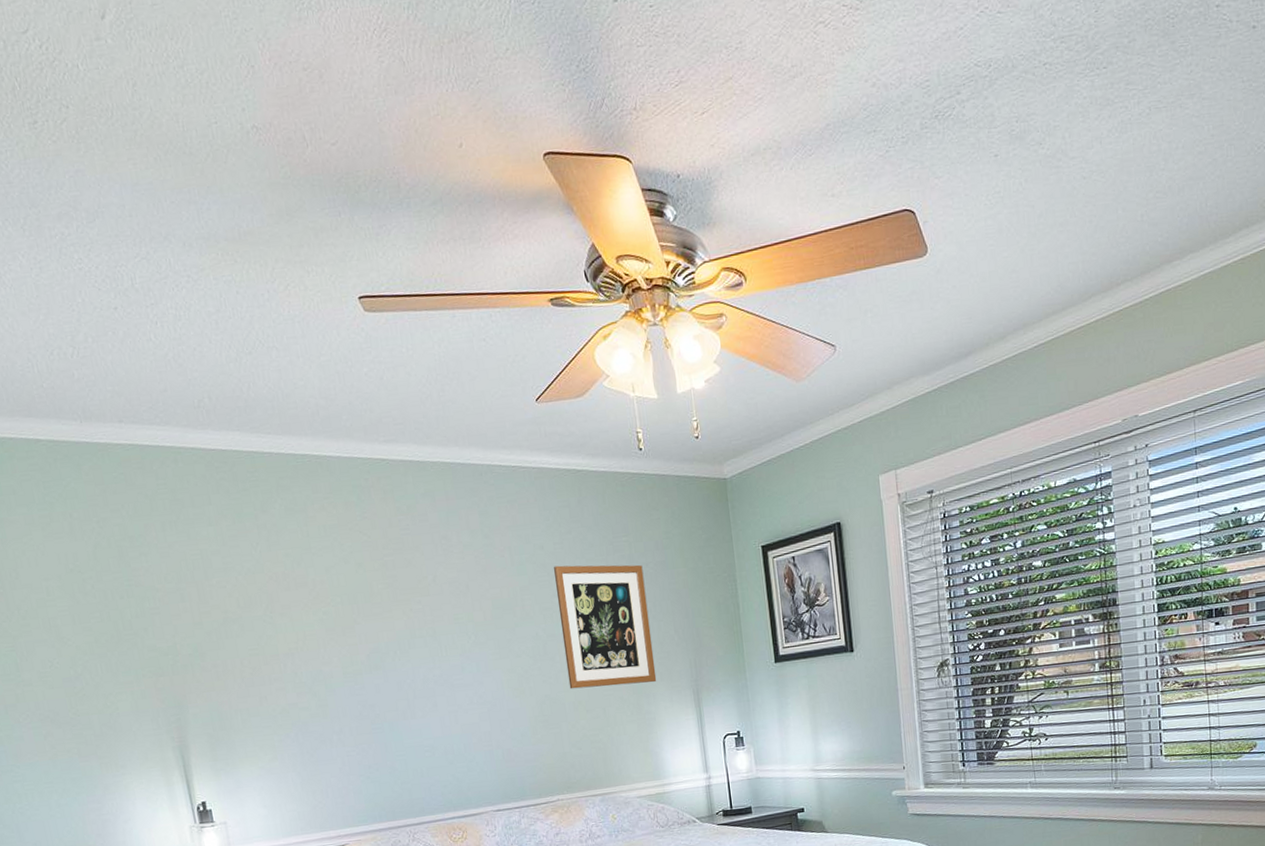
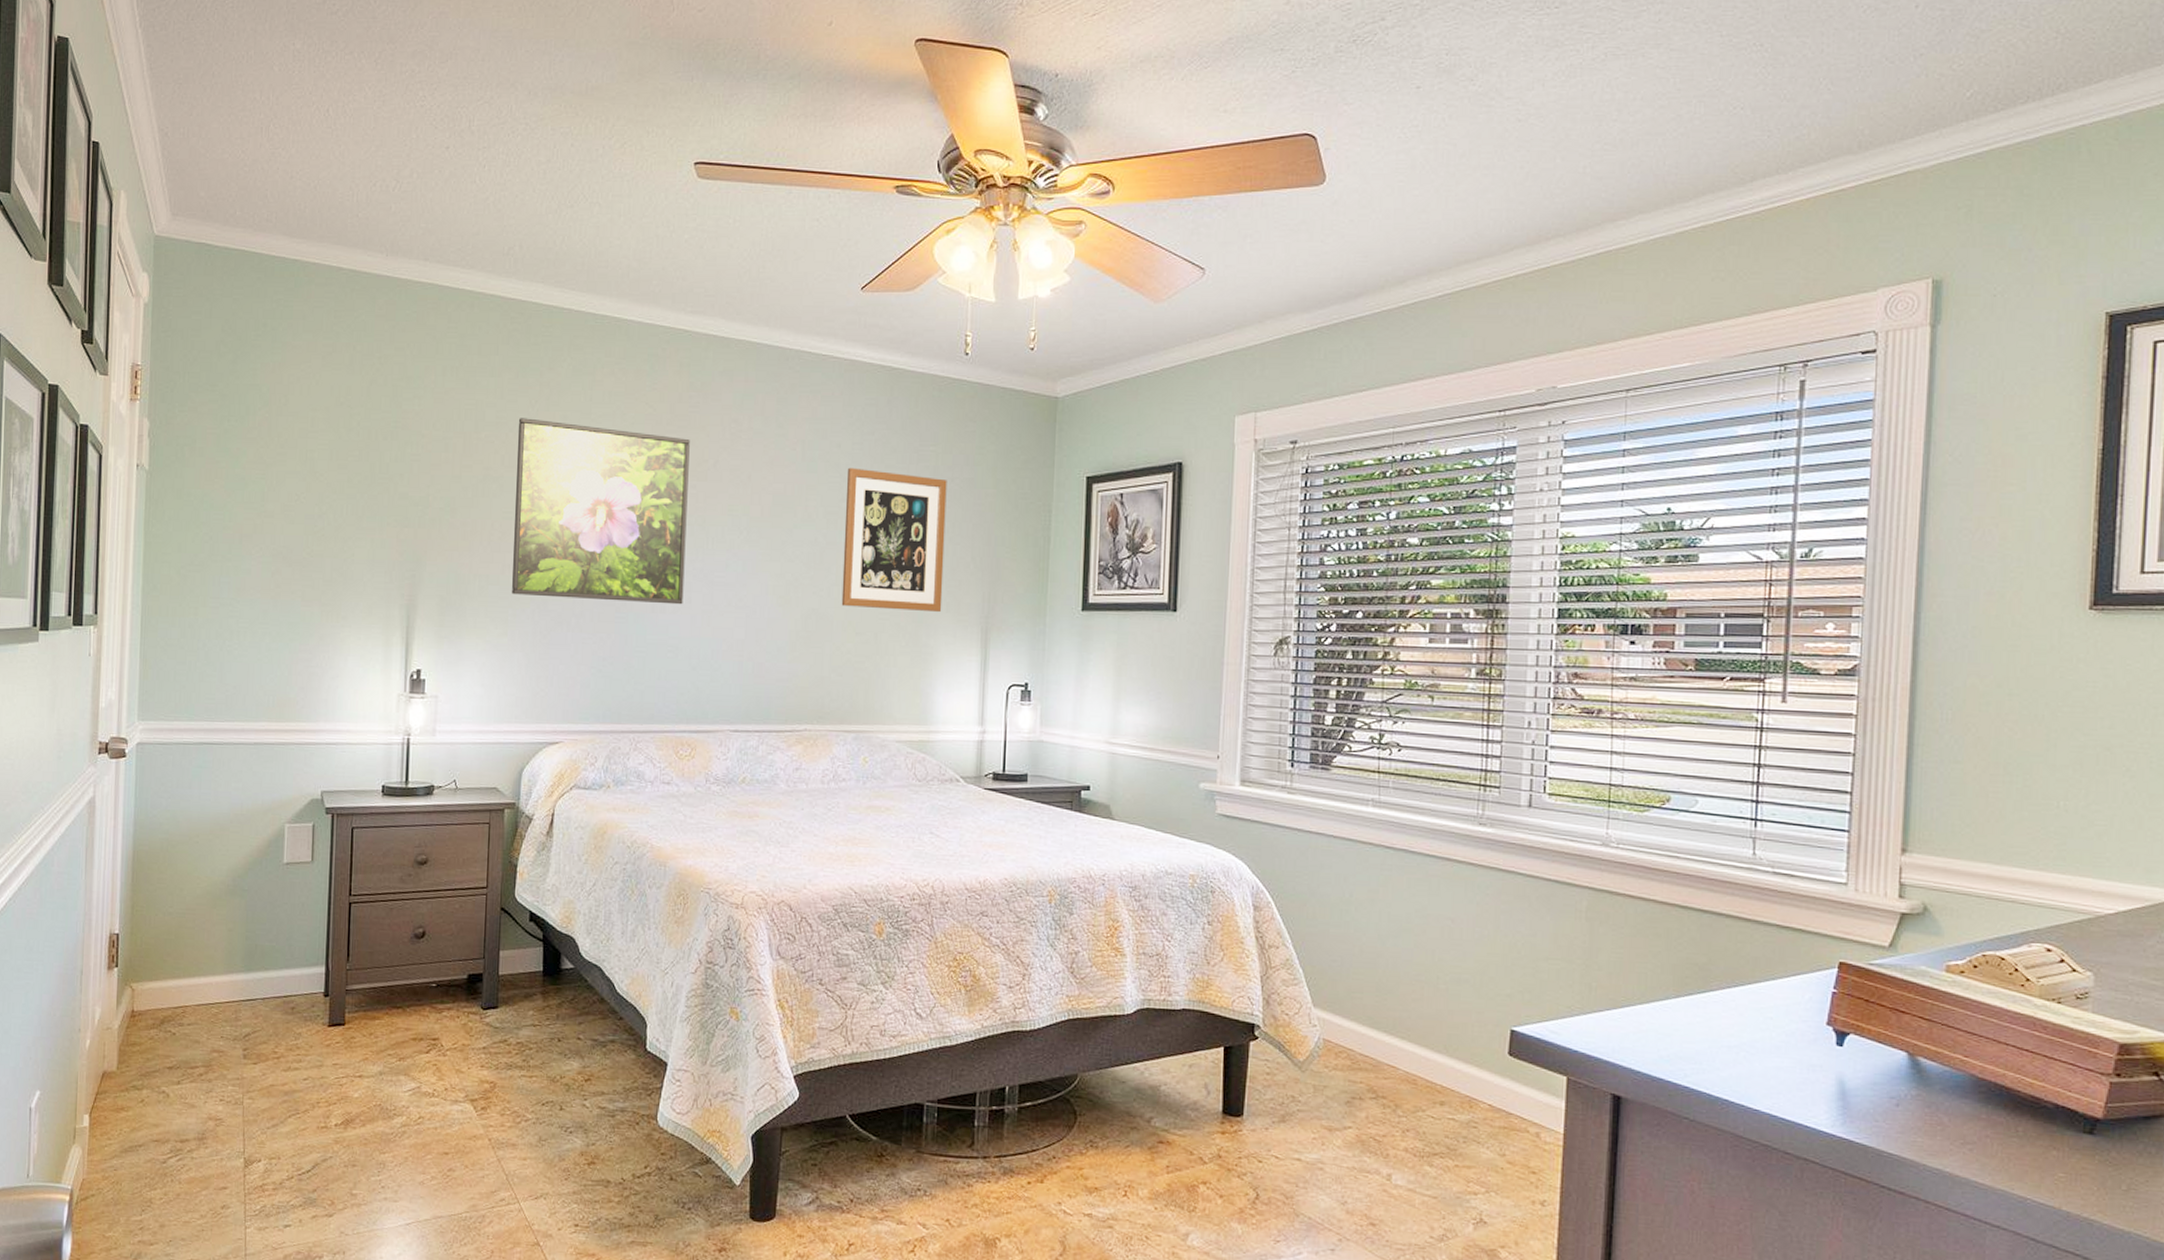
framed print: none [244,559,430,723] -> present [511,418,690,605]

